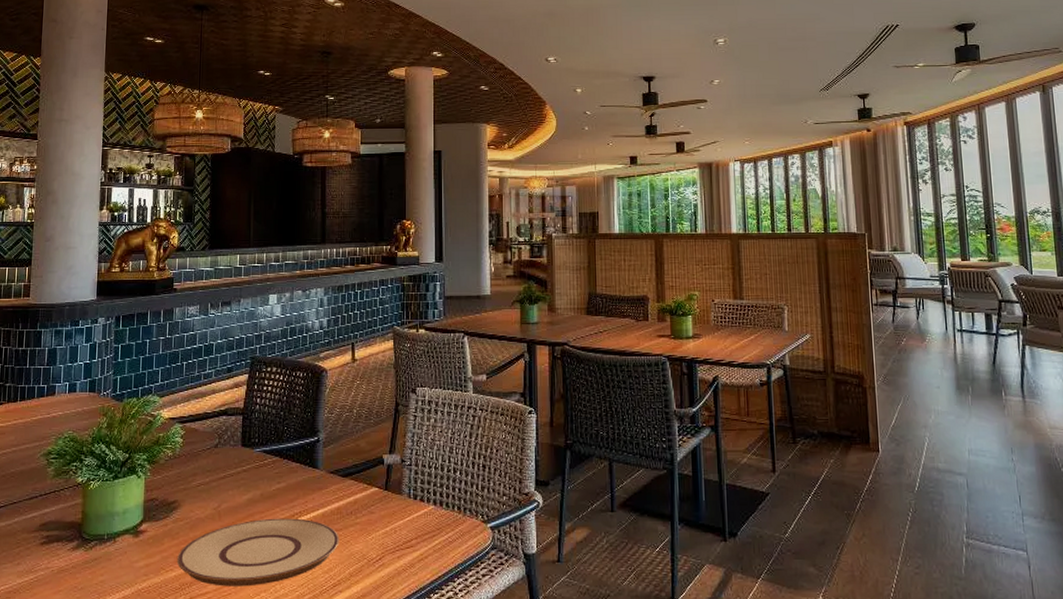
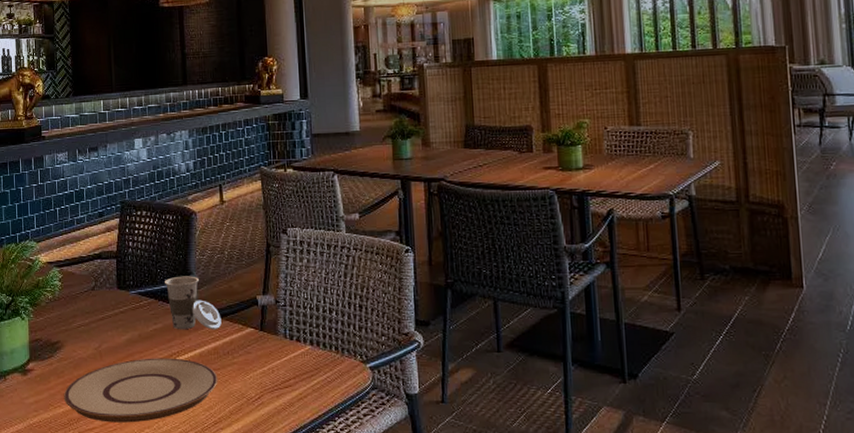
cup: none [291,434,346,489] -> present [165,276,222,330]

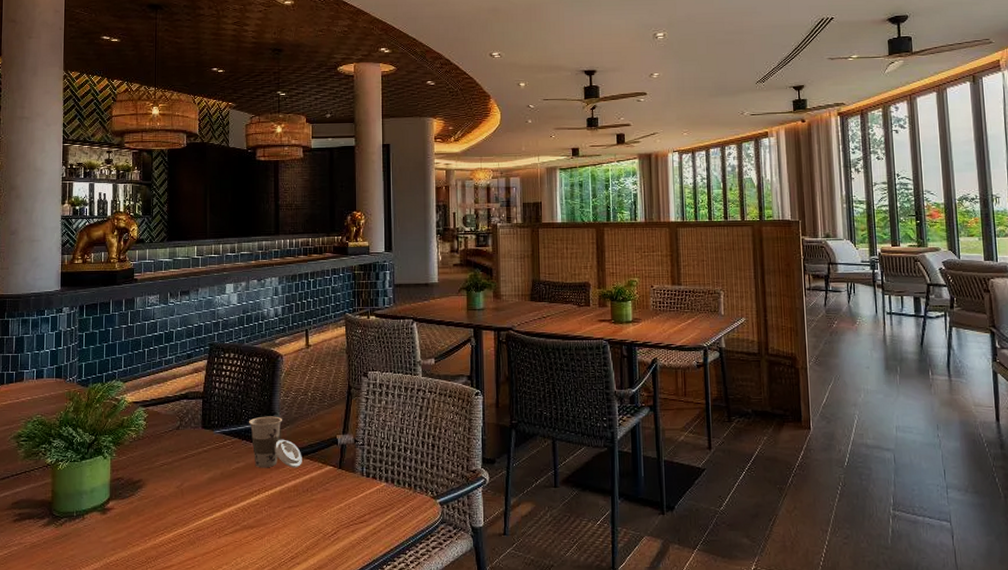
plate: present [64,358,218,423] -> none [143,495,296,560]

